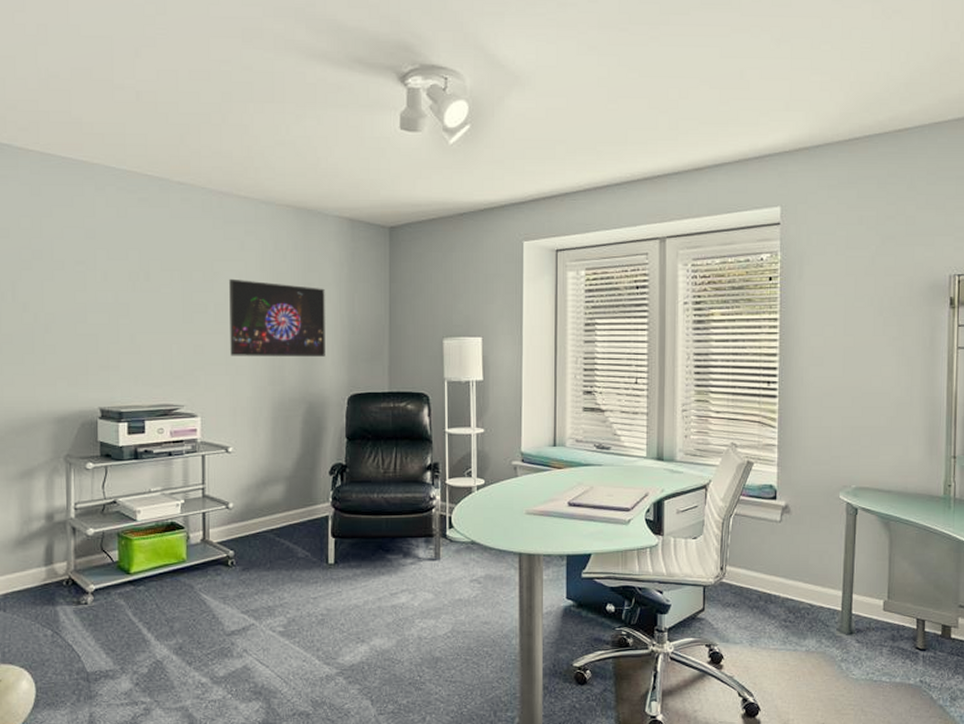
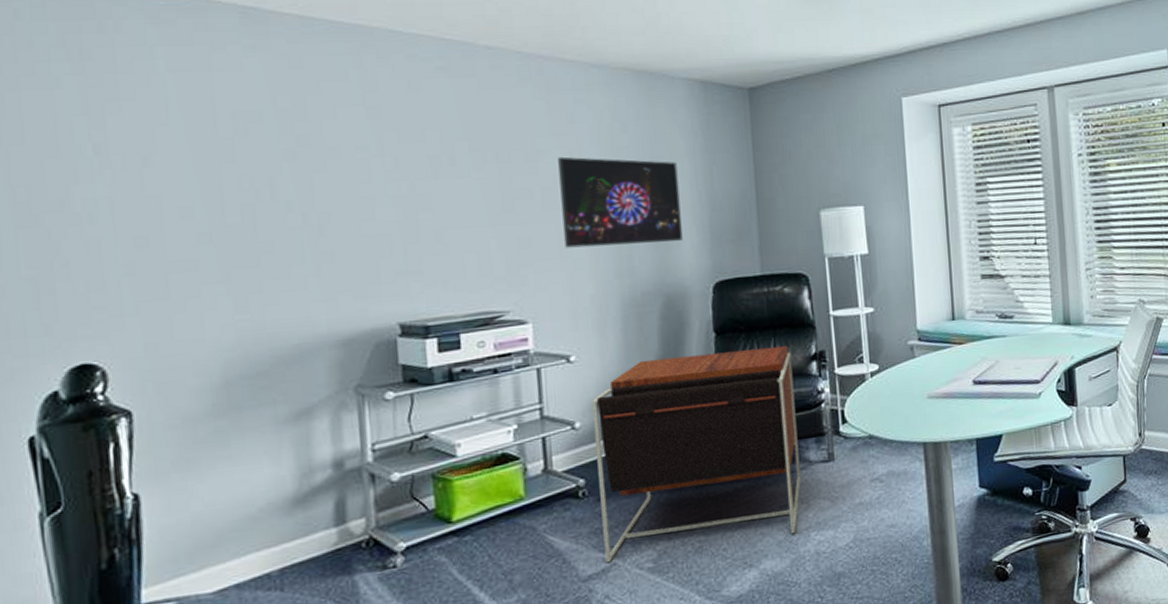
side table: none [243,455,410,623] -> present [591,345,801,563]

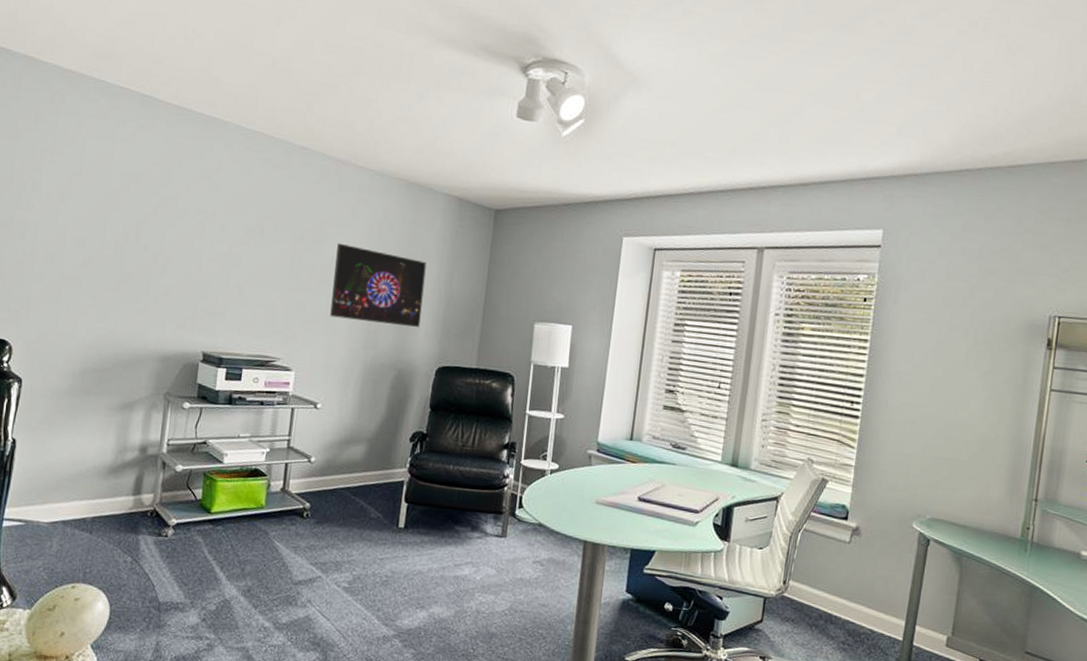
side table: present [591,345,801,563] -> none [313,418,488,590]

